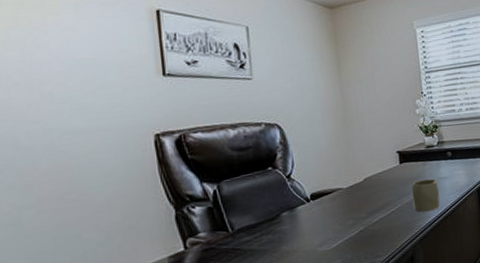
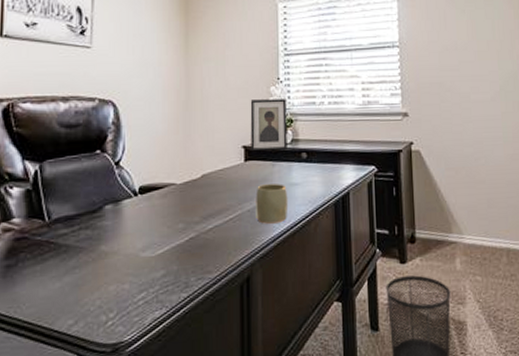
picture frame: none [400,109,435,156] -> present [250,99,287,152]

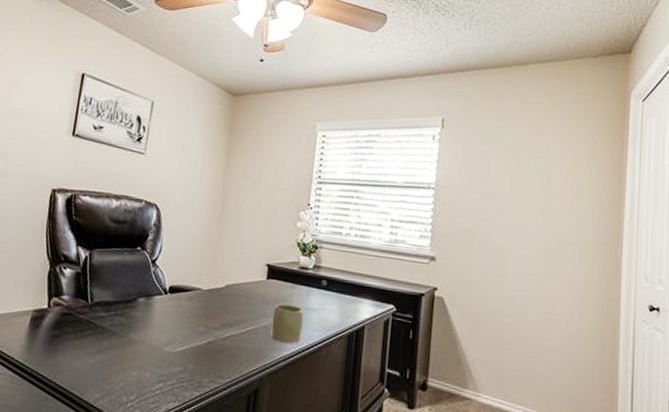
picture frame: present [250,99,287,152] -> none [274,221,314,275]

